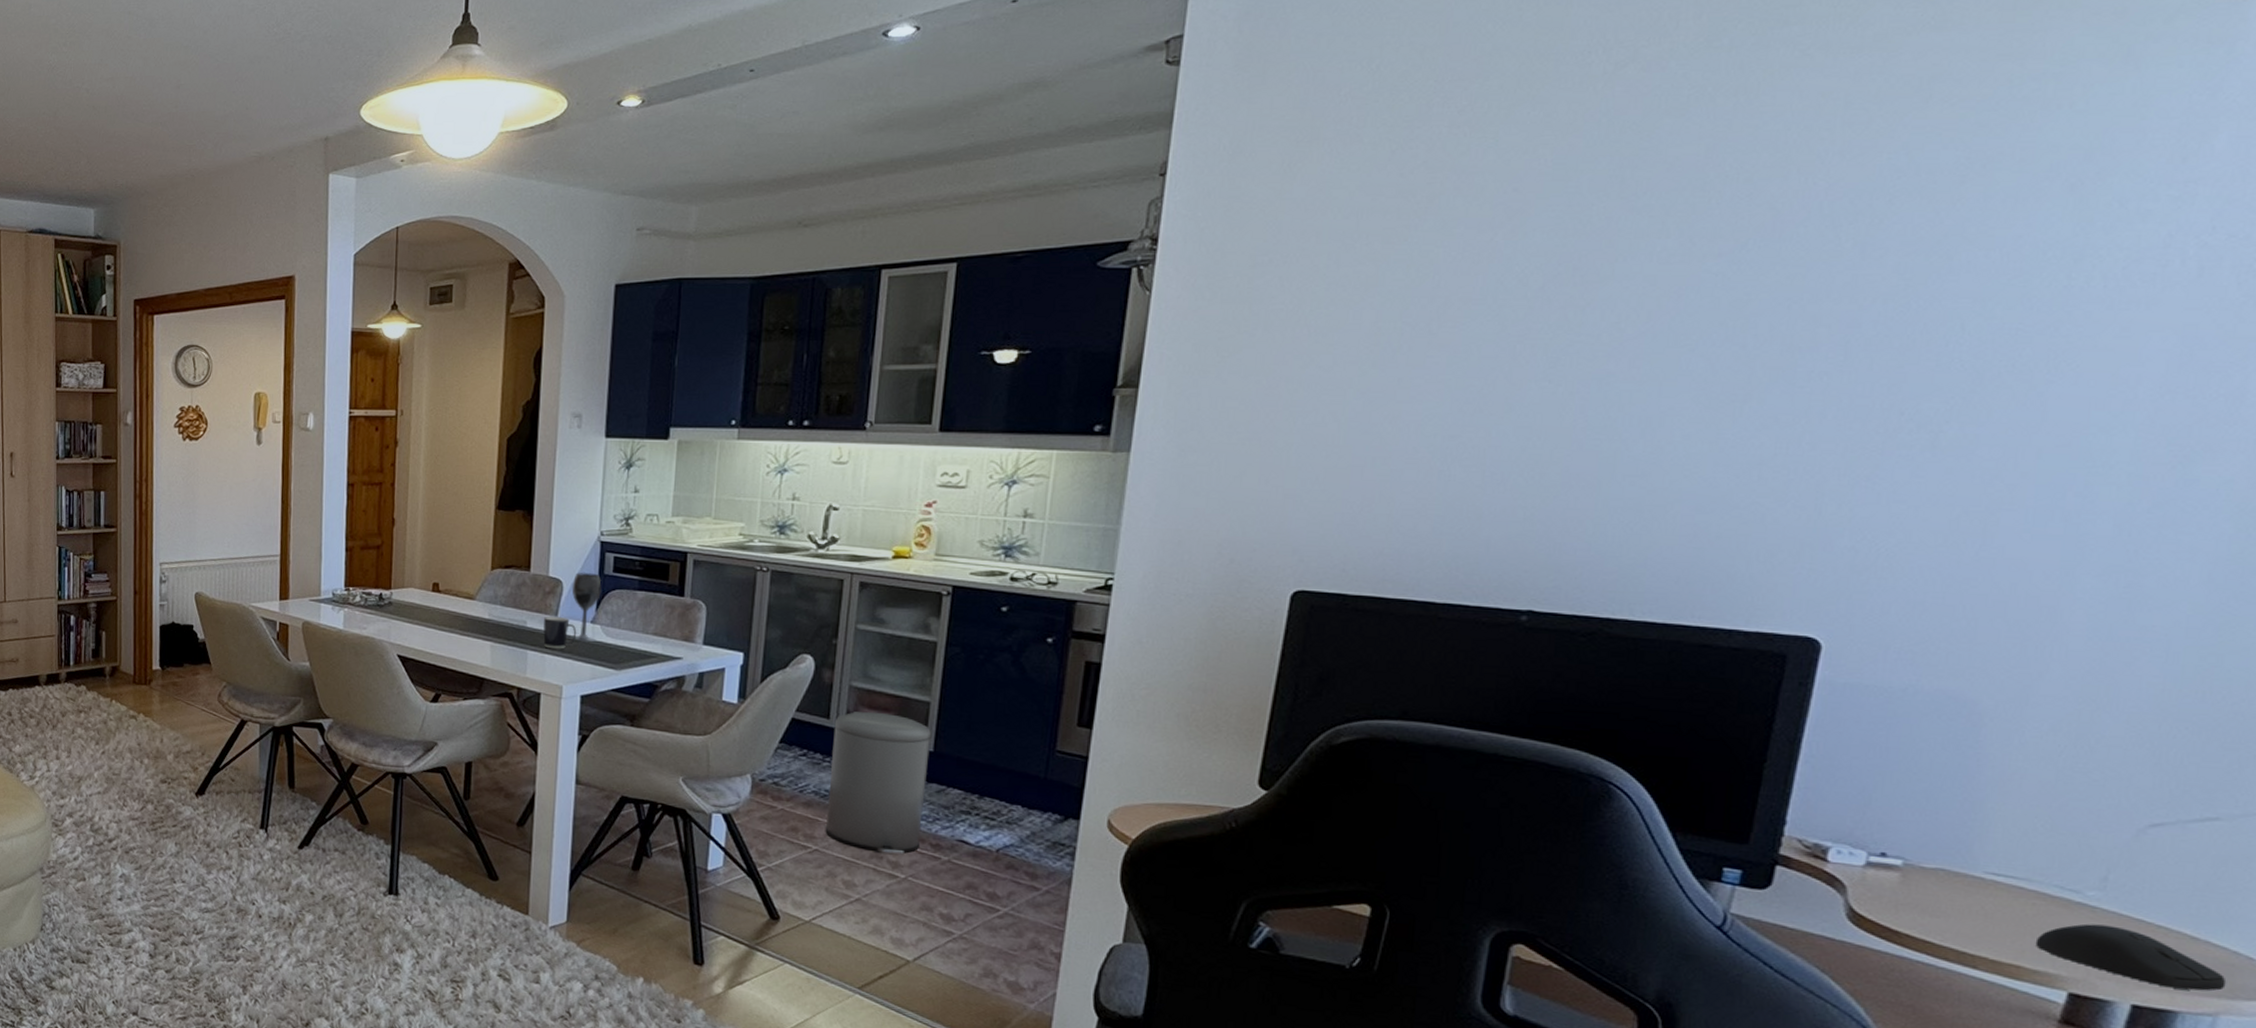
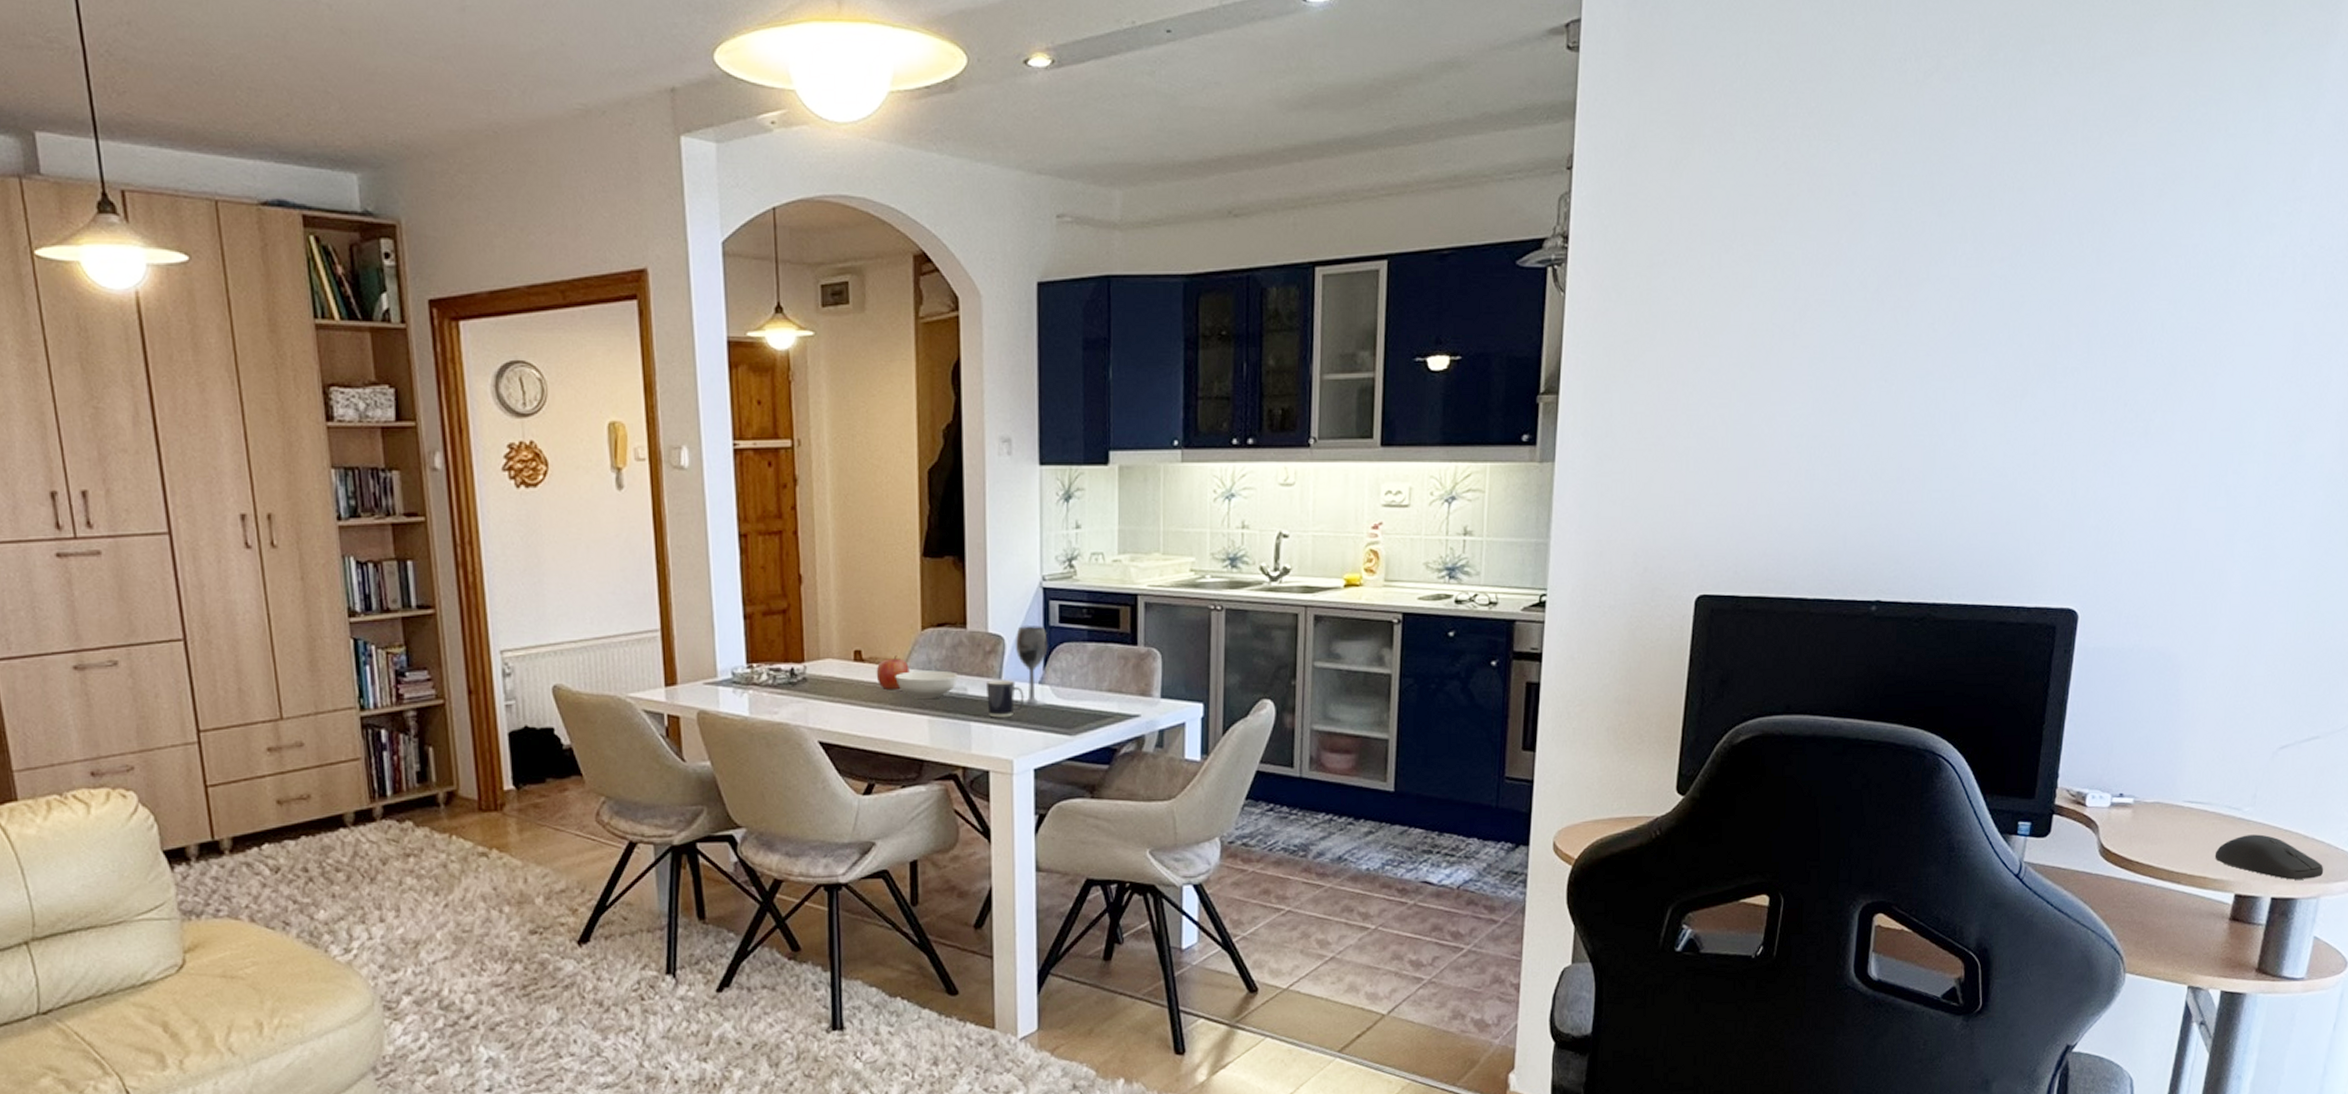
fruit: none [449,589,478,619] -> present [876,655,910,691]
bowl: none [465,603,521,629] -> present [895,670,959,700]
pedal bin: present [825,712,931,855] -> none [1296,756,1391,906]

